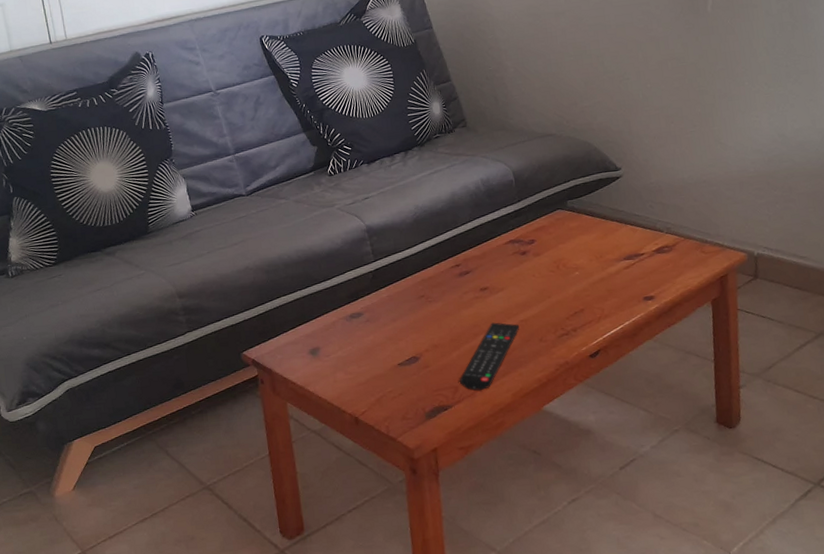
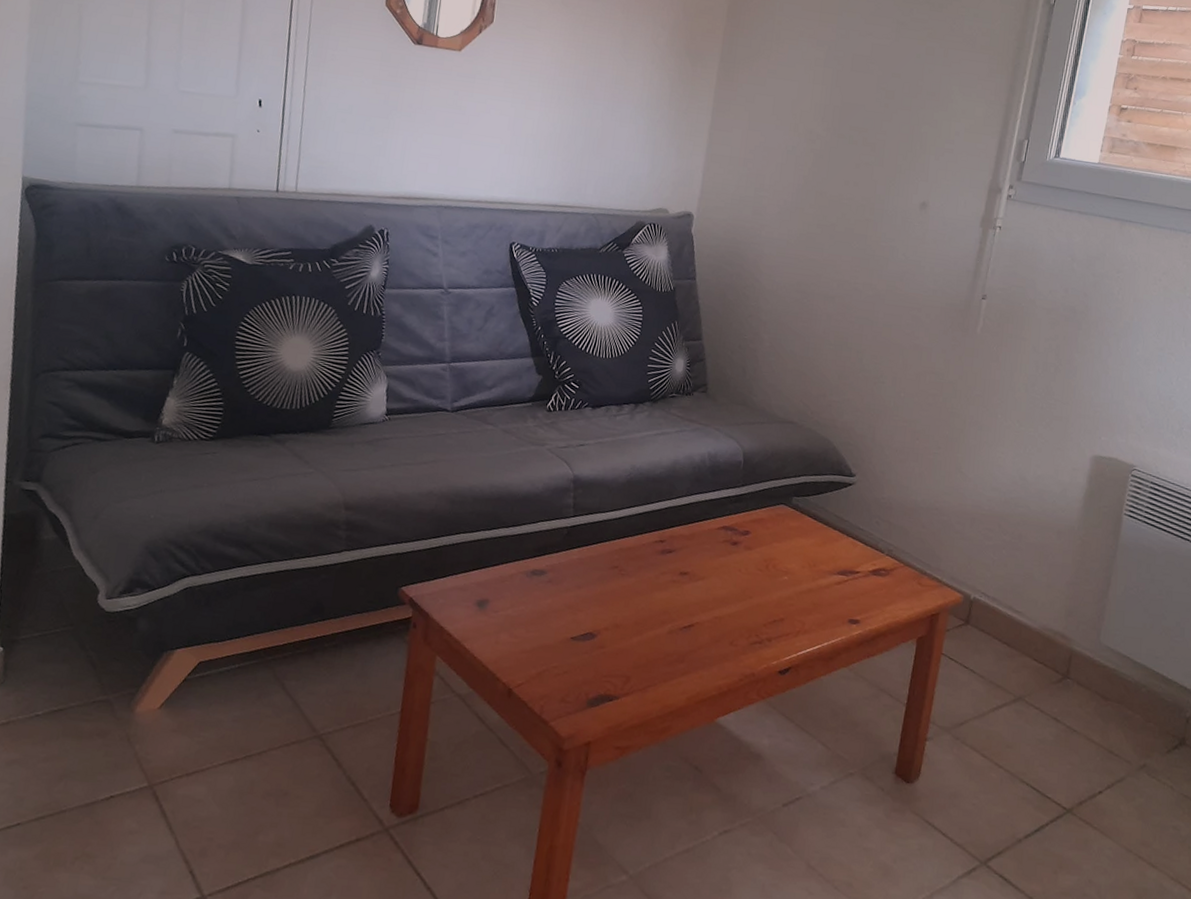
remote control: present [460,322,520,391] -> none [634,613,712,686]

